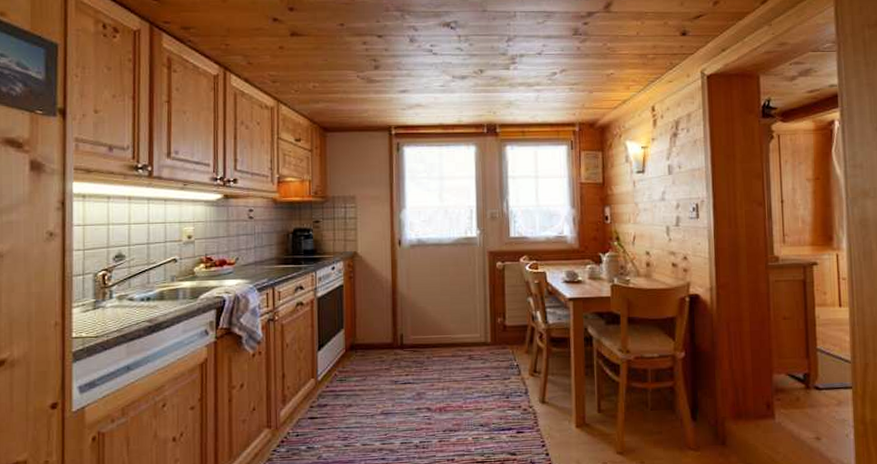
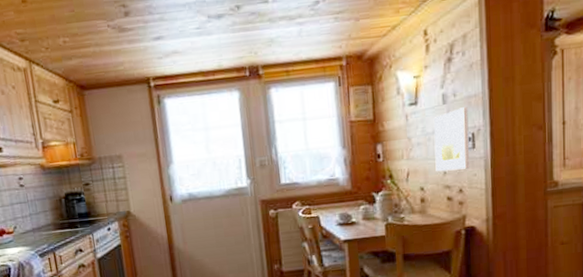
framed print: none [659,179,694,238] -> present [433,107,470,172]

